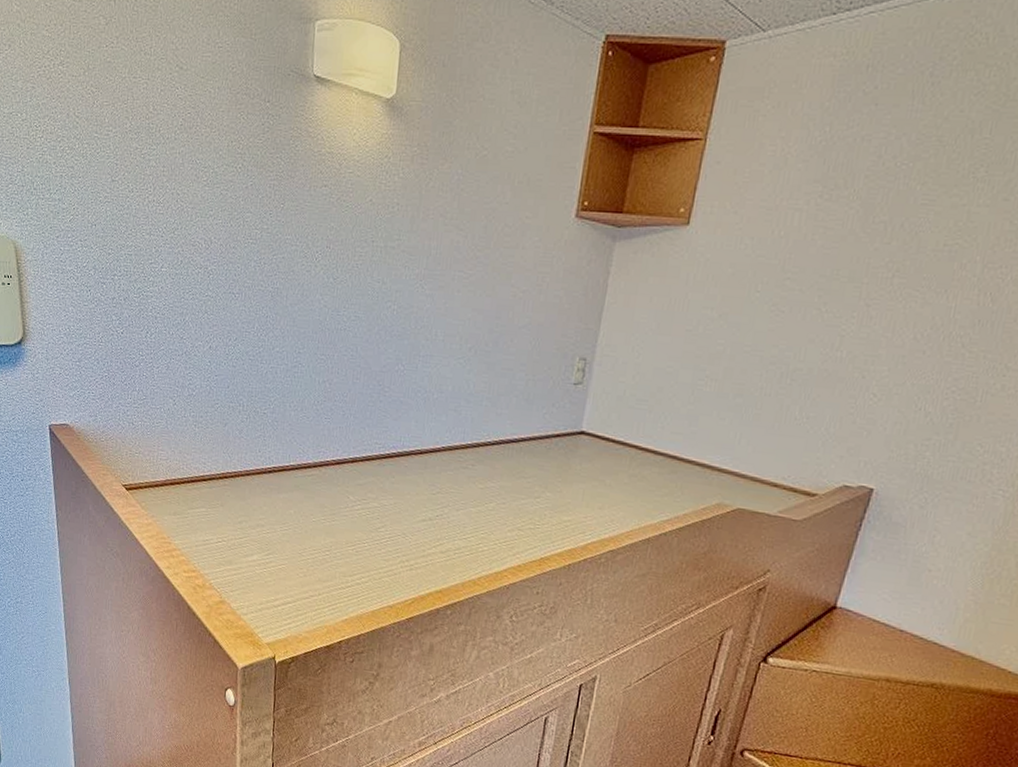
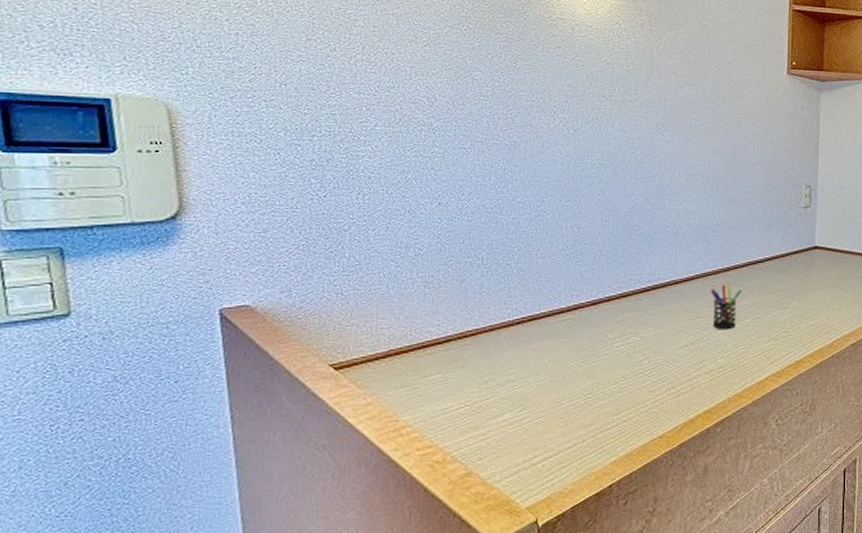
pen holder: none [454,460,491,511] -> present [710,283,742,330]

